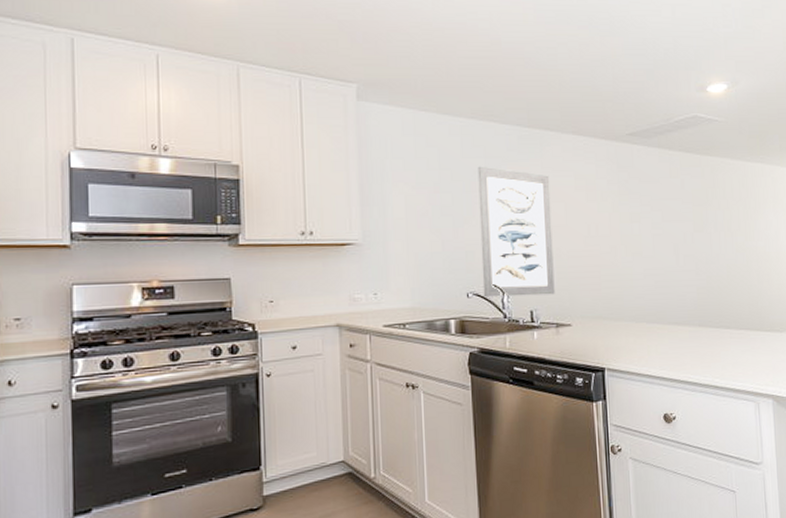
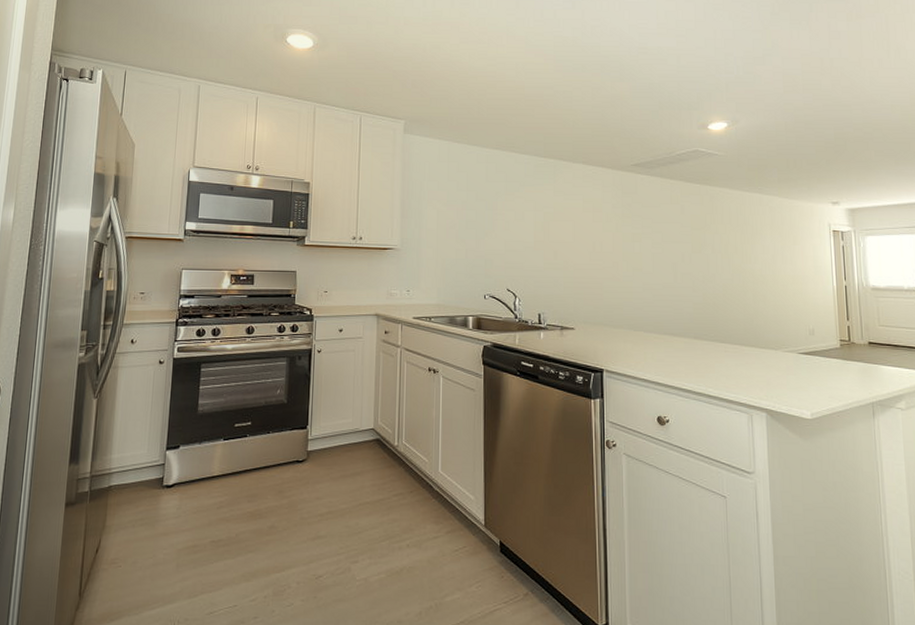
wall art: present [477,166,555,298] -> none [498,188,561,301]

